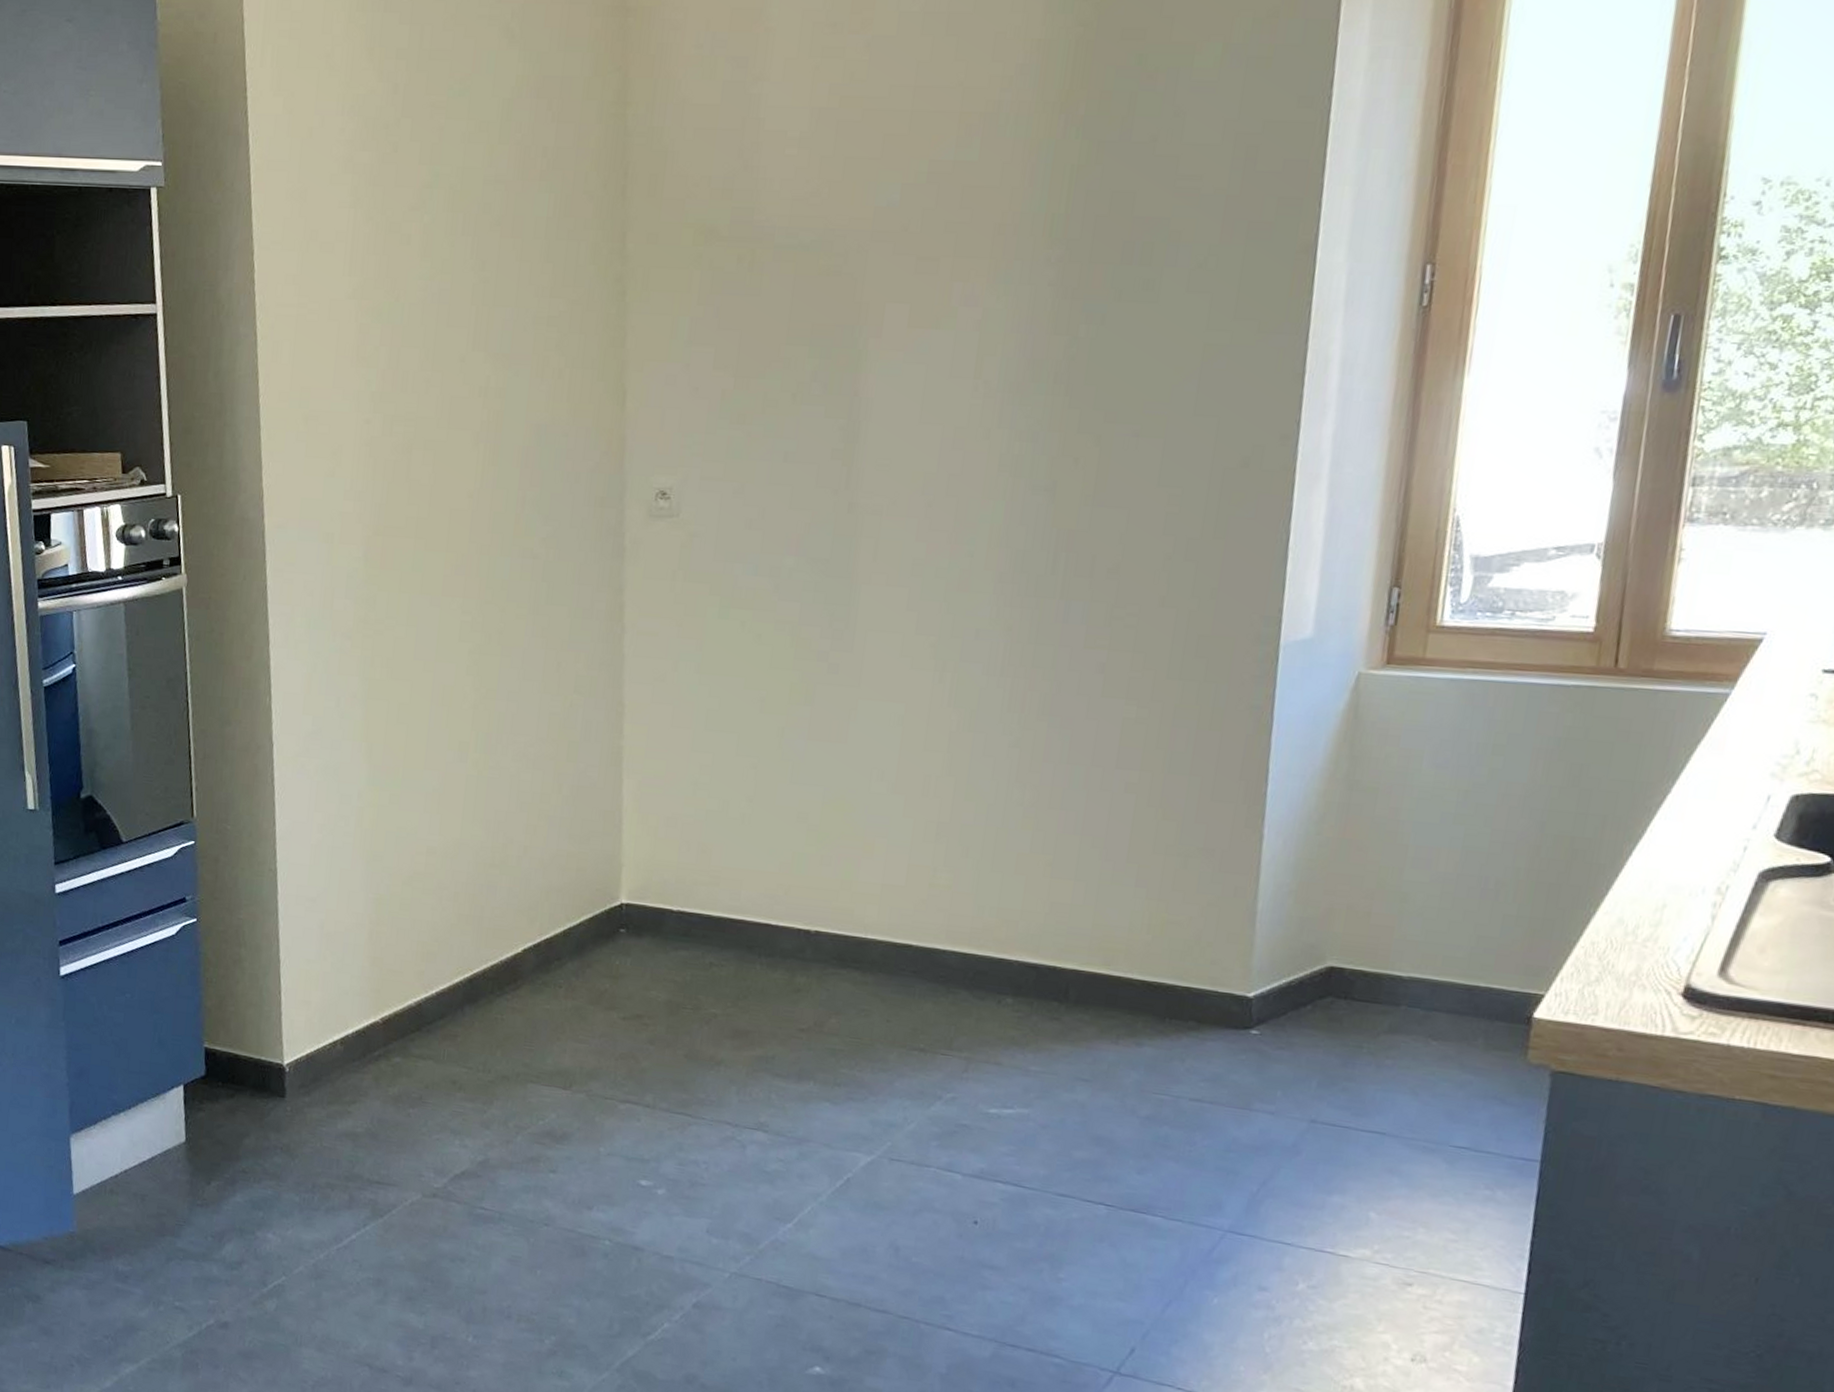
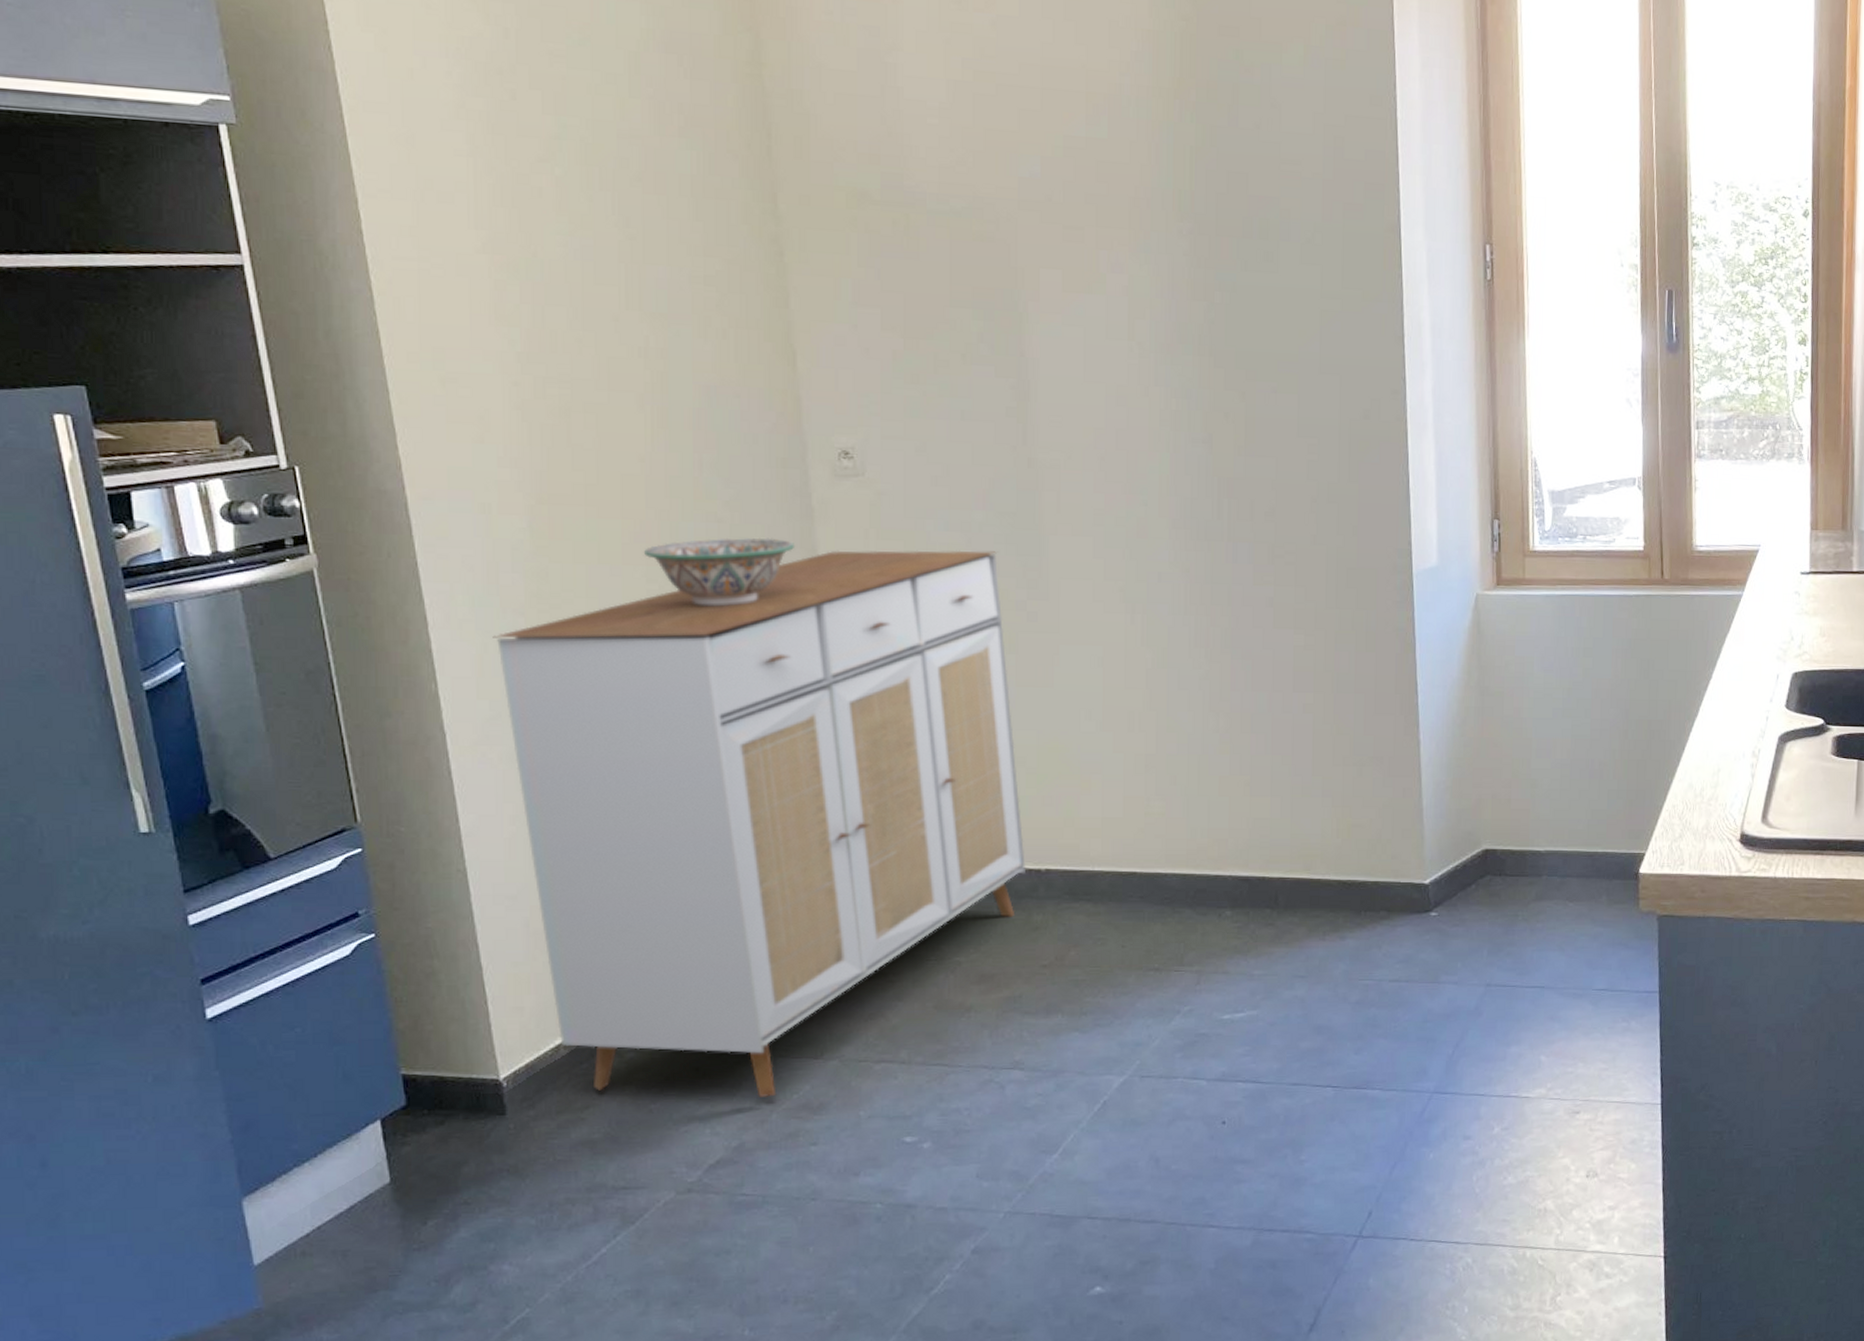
sideboard: none [322,590,805,1120] -> present [492,550,1025,1097]
decorative bowl: none [461,574,604,641] -> present [643,537,796,607]

